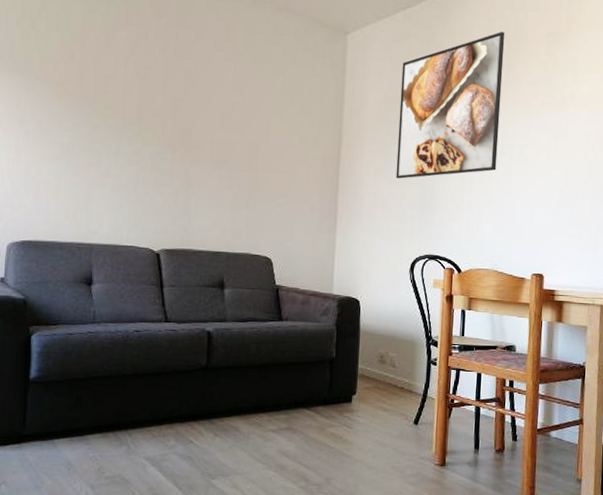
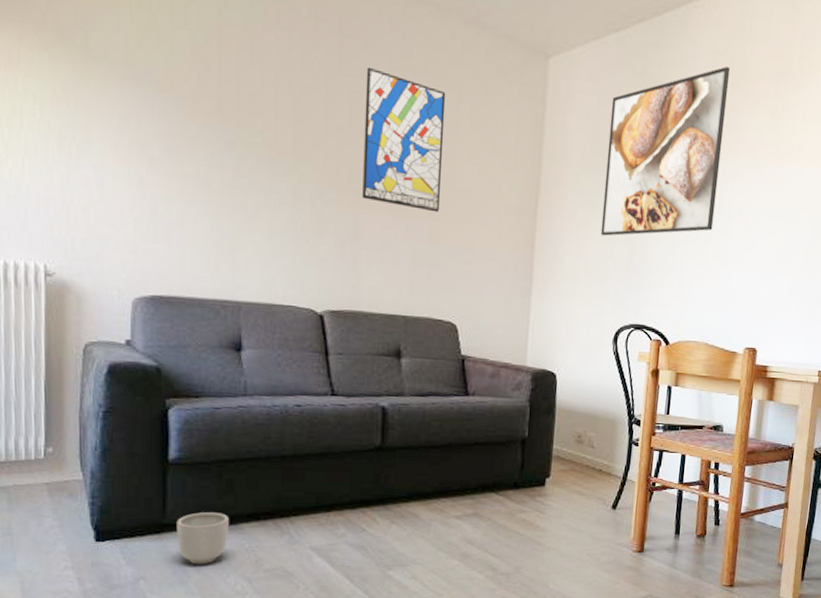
planter: none [33,425,77,472] -> present [177,512,229,565]
wall art: none [193,50,262,165] -> present [362,66,446,213]

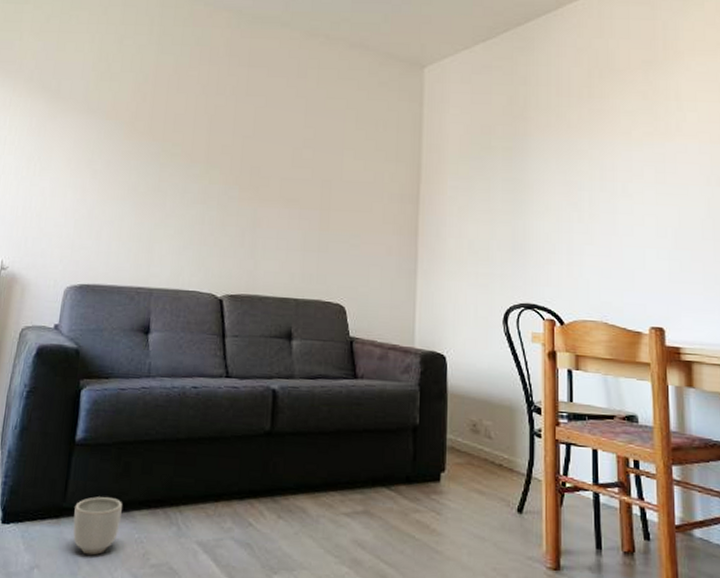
wall art: present [362,66,446,213] -> none [261,87,335,203]
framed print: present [600,66,731,236] -> none [482,61,597,218]

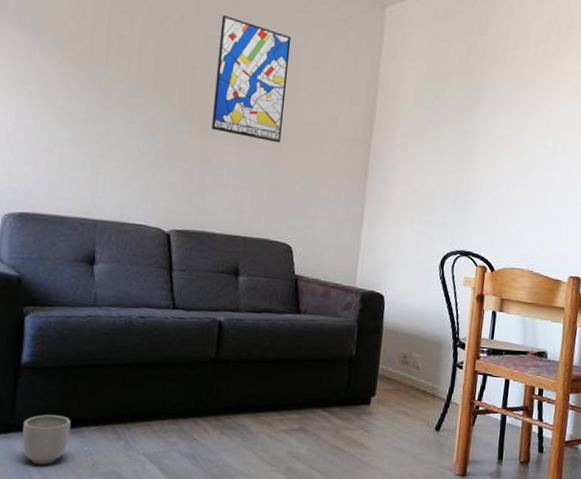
wall art: none [261,87,335,203] -> present [211,14,292,143]

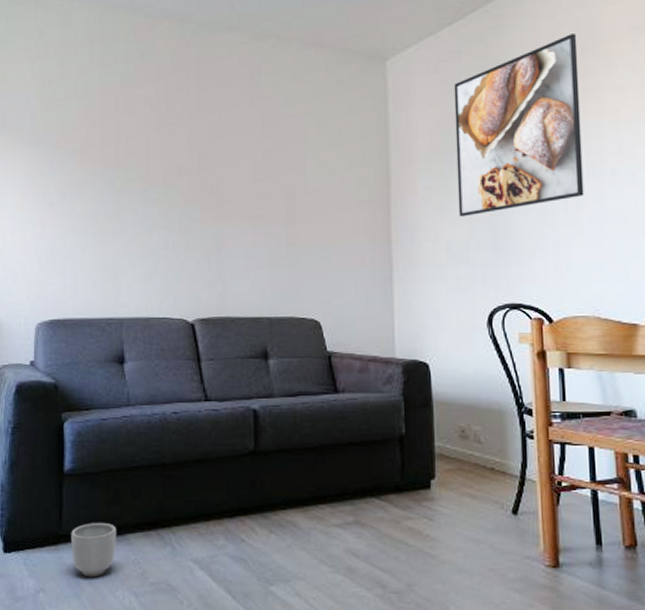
wall art: present [211,14,292,143] -> none [221,98,295,216]
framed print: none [430,14,556,168] -> present [454,34,584,217]

